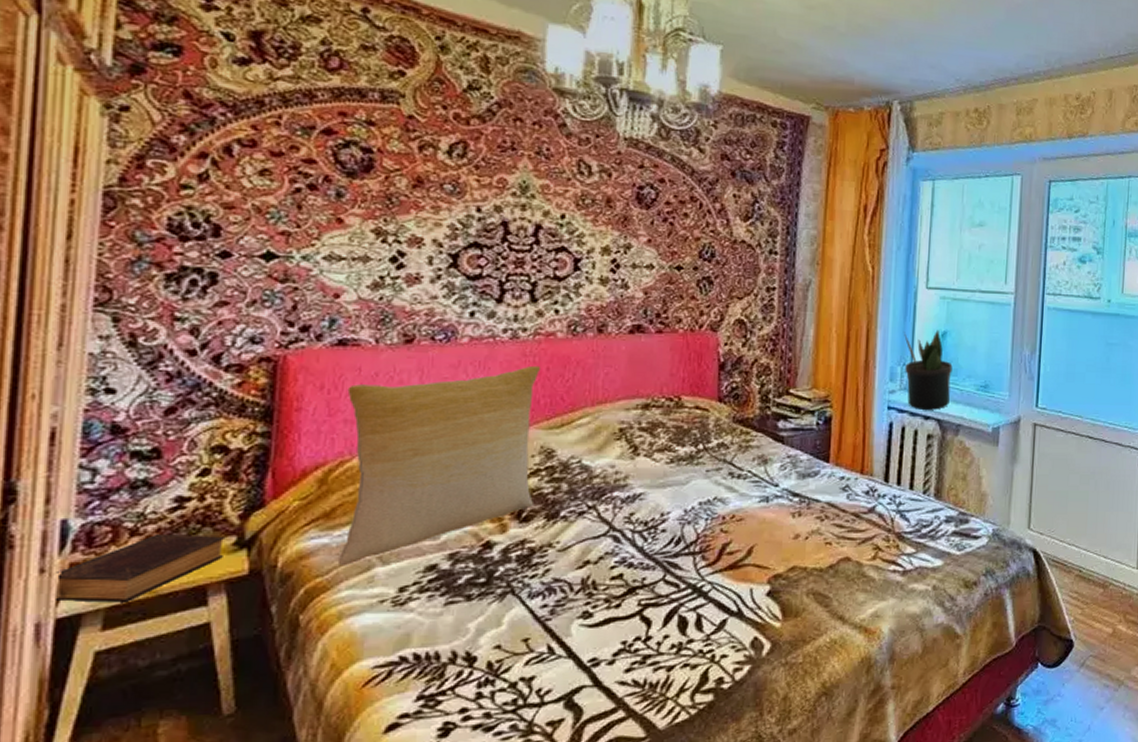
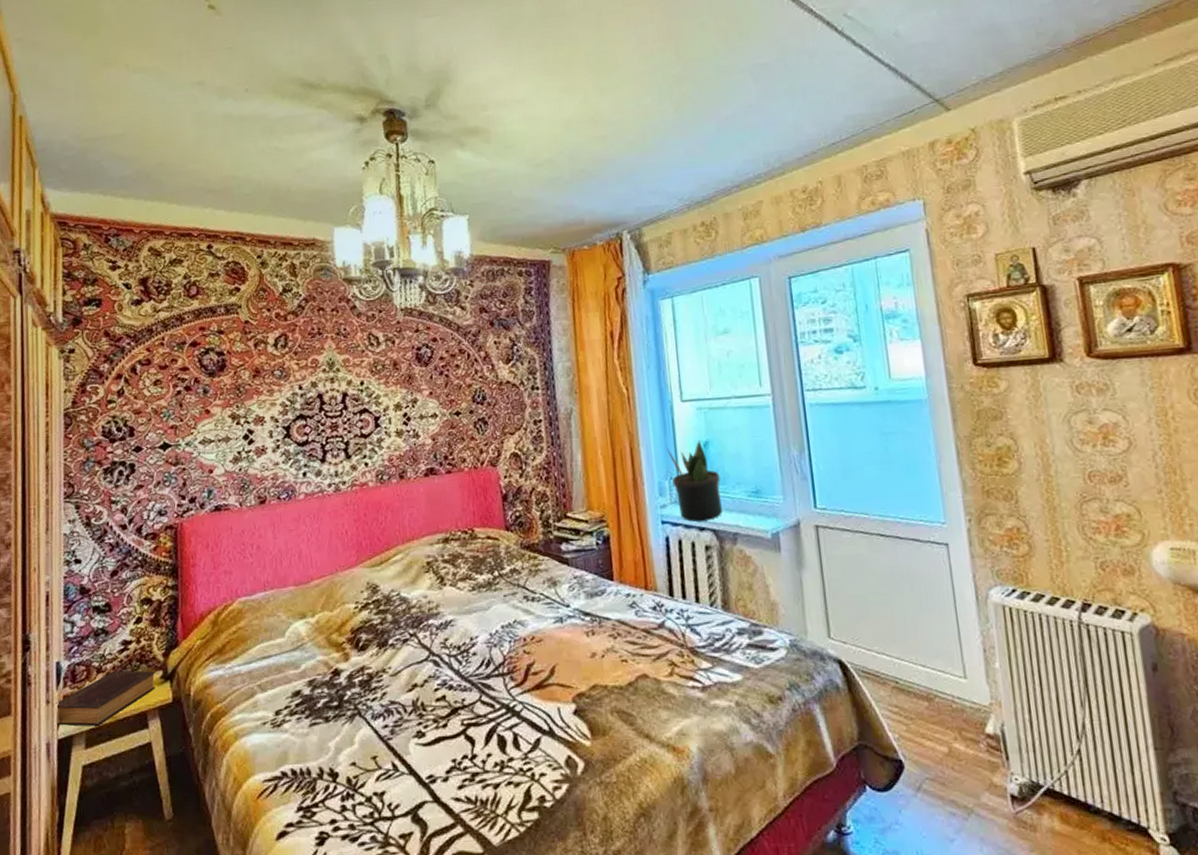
pillow: present [339,365,541,567] -> none [224,512,368,694]

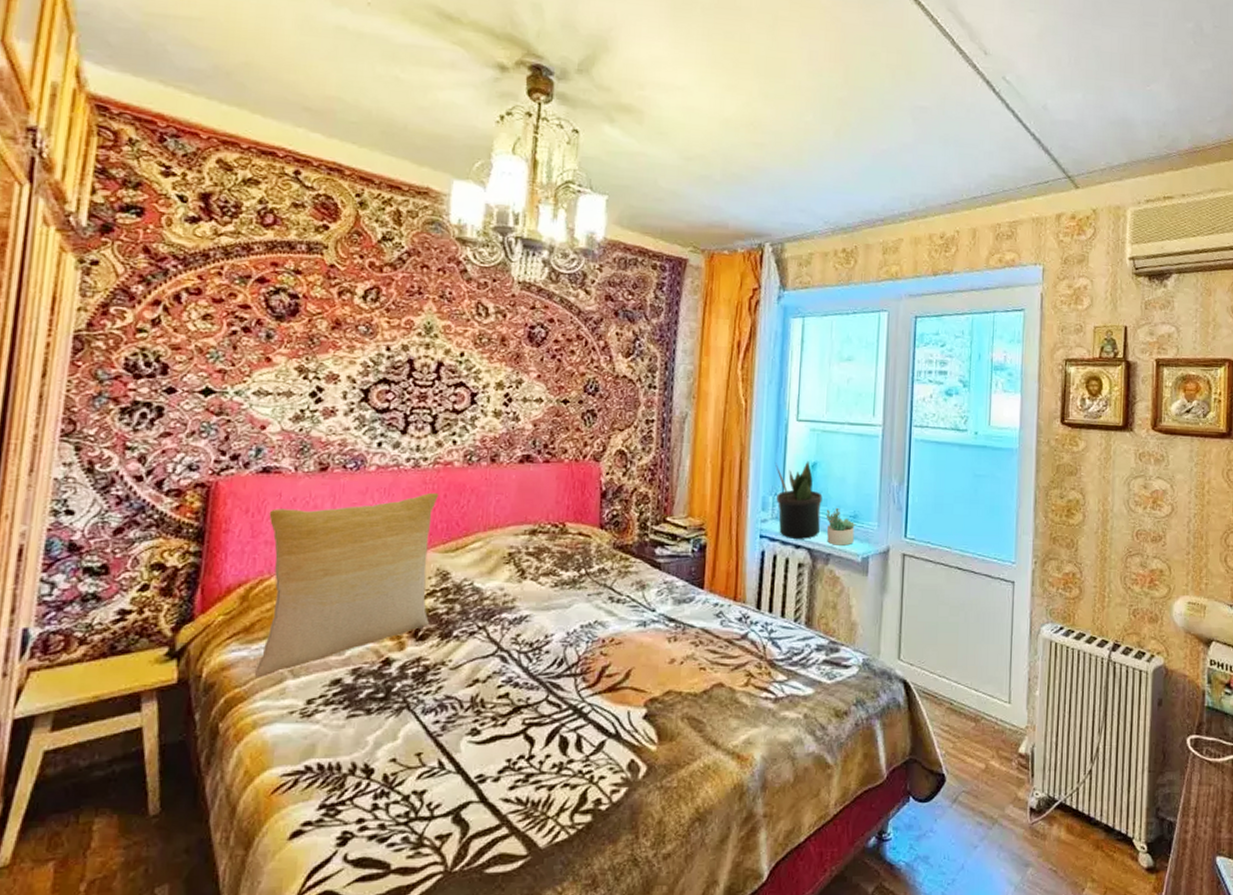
book: present [55,670,156,726] -> none [14,644,159,706]
pillow: none [224,512,368,694] -> present [255,492,439,678]
succulent plant: none [726,484,760,524] -> present [826,507,856,546]

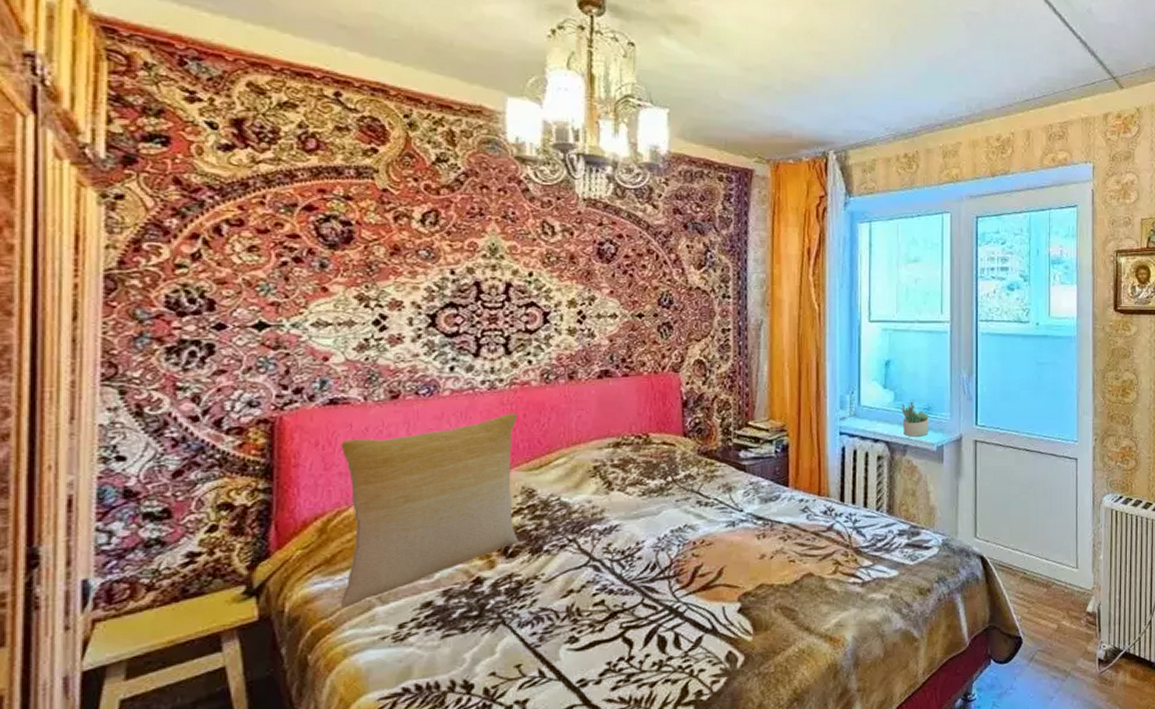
planter: present [775,461,823,539] -> none [851,360,897,433]

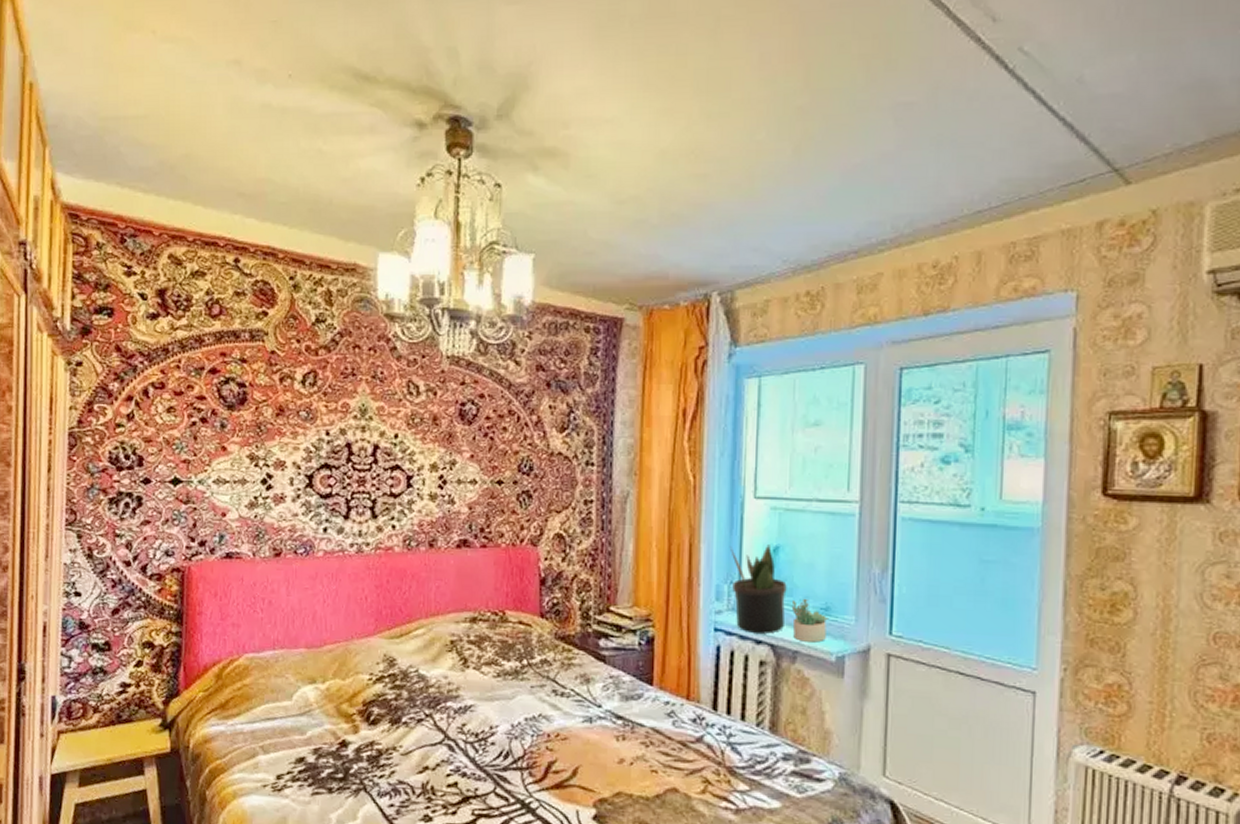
pillow: present [340,412,519,608] -> none [232,578,382,752]
planter: none [851,360,897,433] -> present [730,545,787,634]

